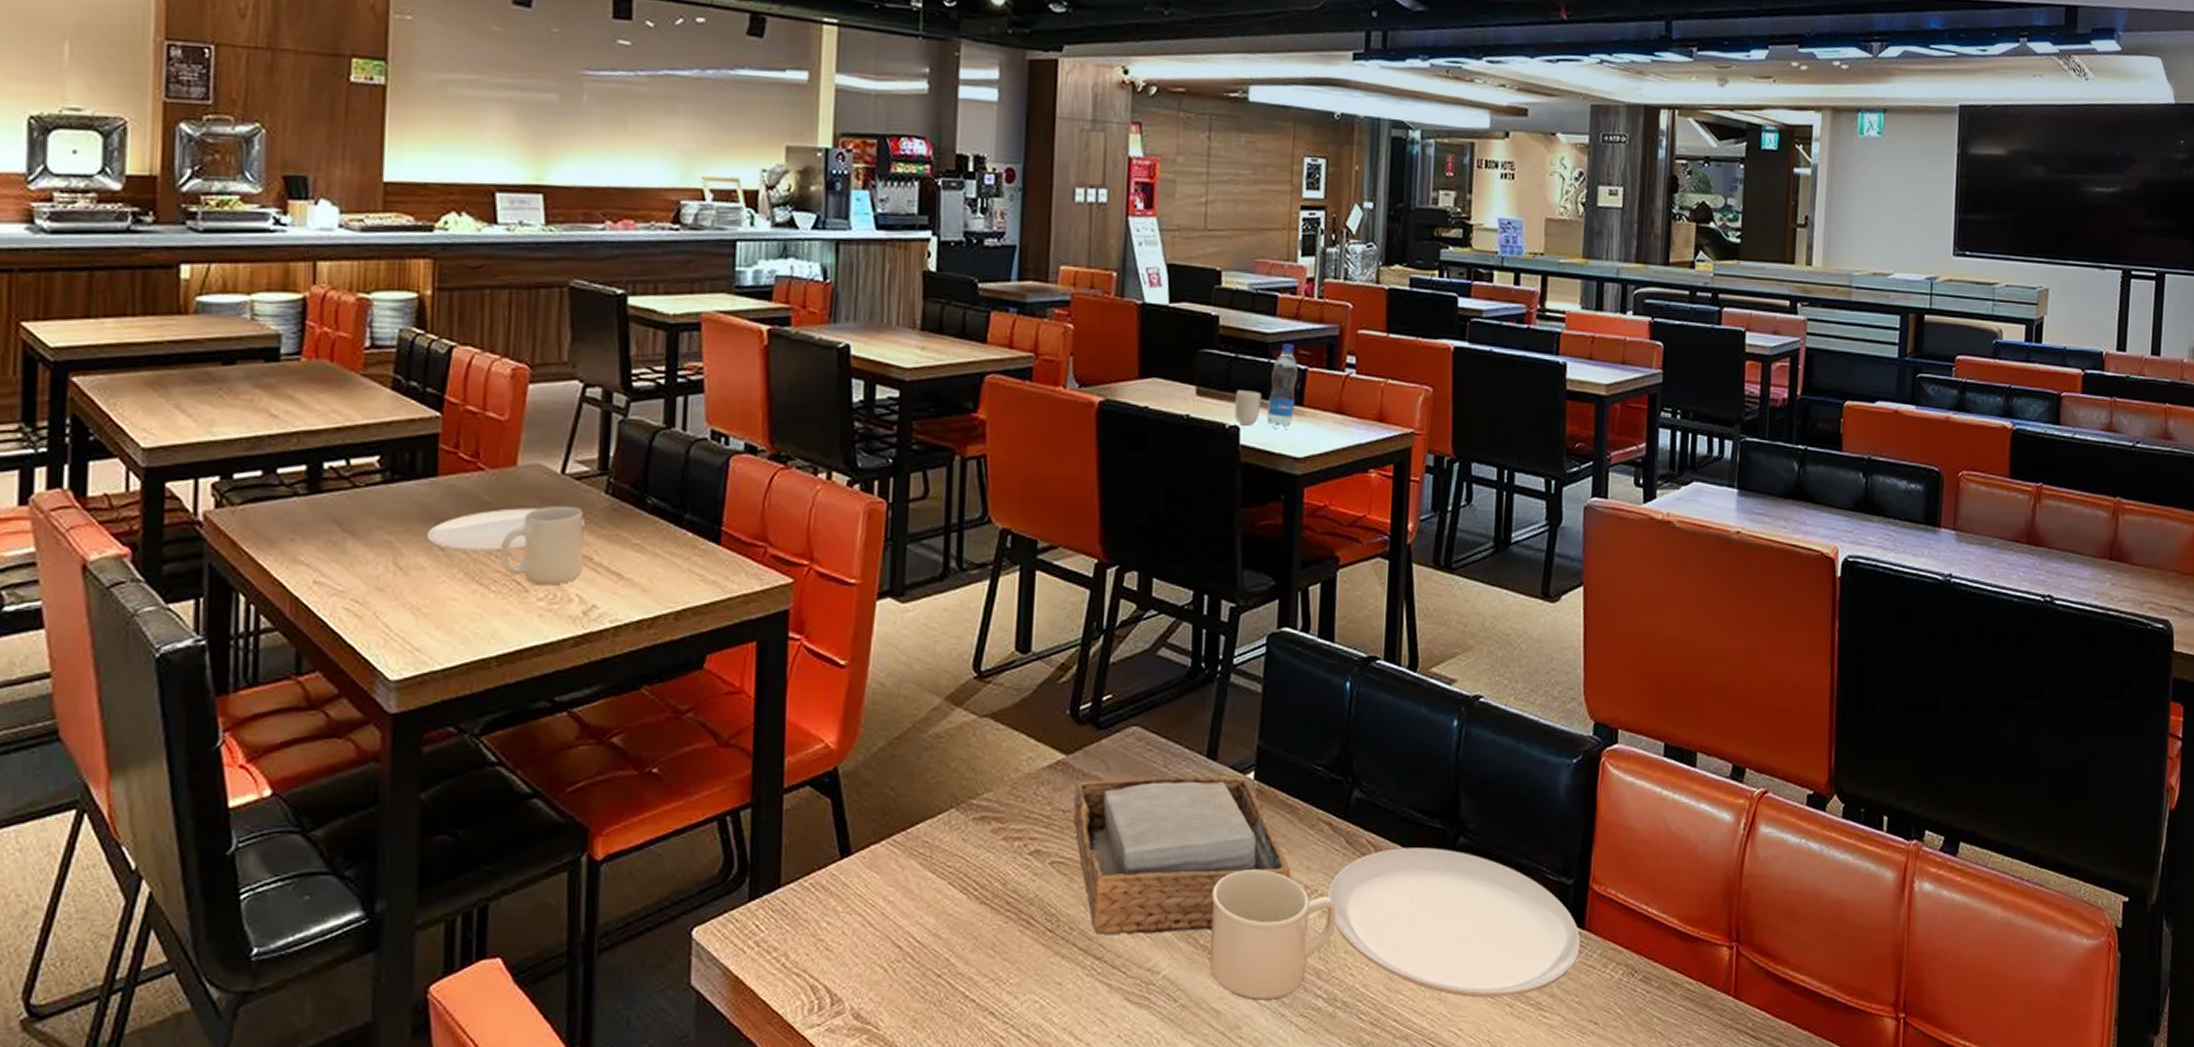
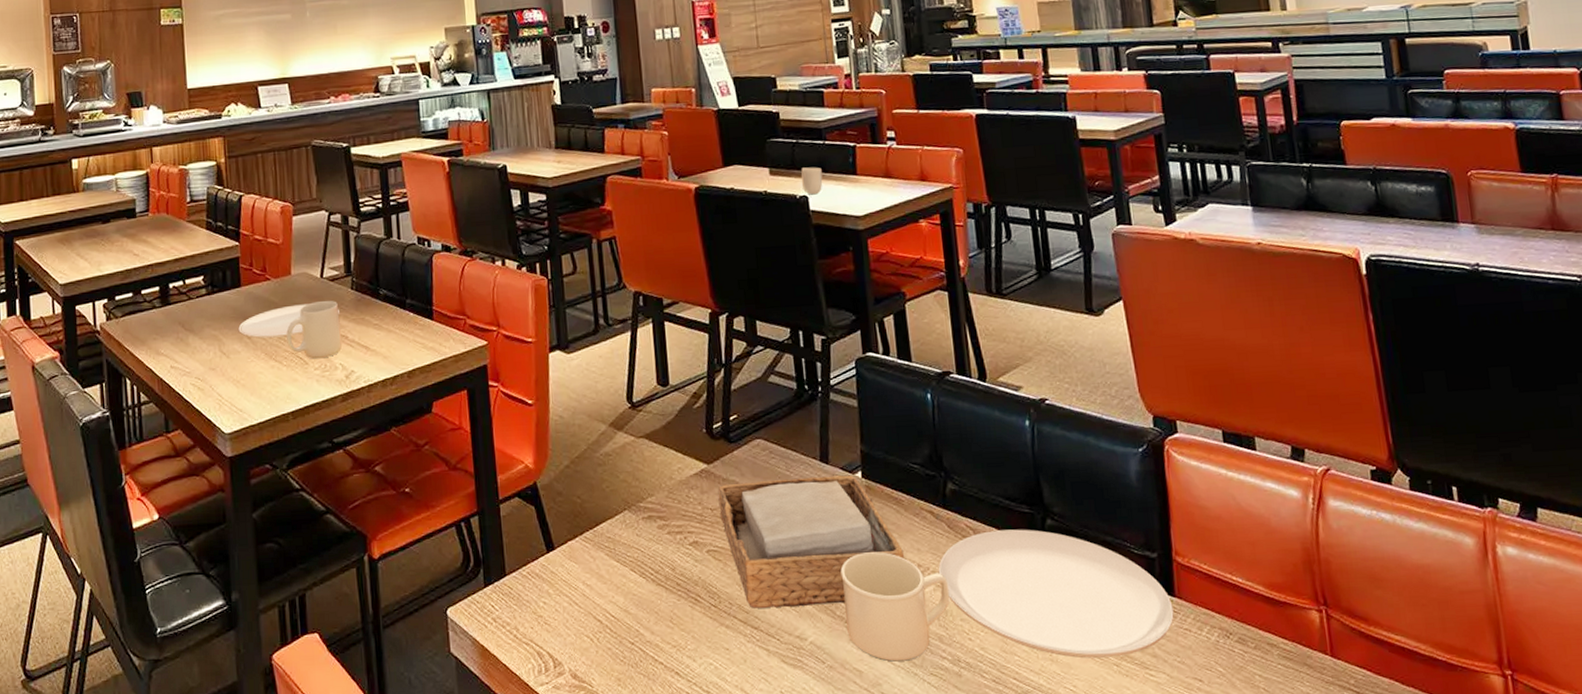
bottle: present [1266,343,1299,430] -> none [827,127,850,195]

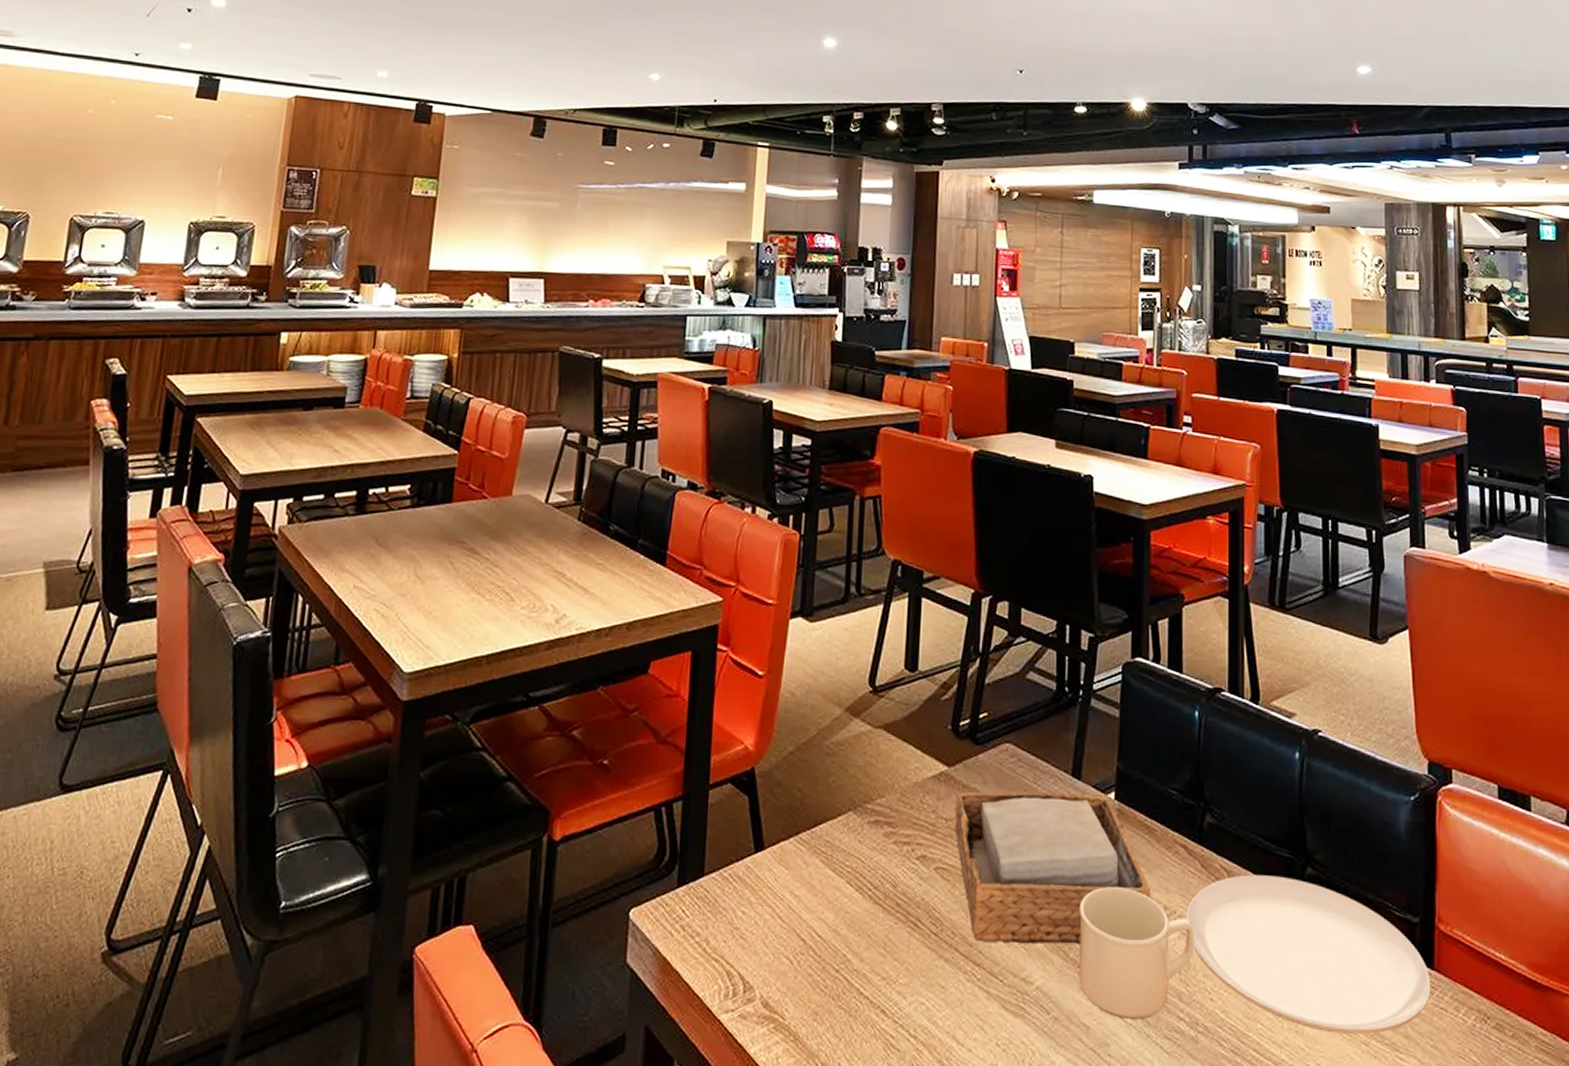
plate: present [238,304,339,339] -> none [440,530,561,567]
cup: present [285,300,343,359] -> none [493,529,561,597]
cup: present [801,167,823,195] -> none [1088,444,1111,475]

